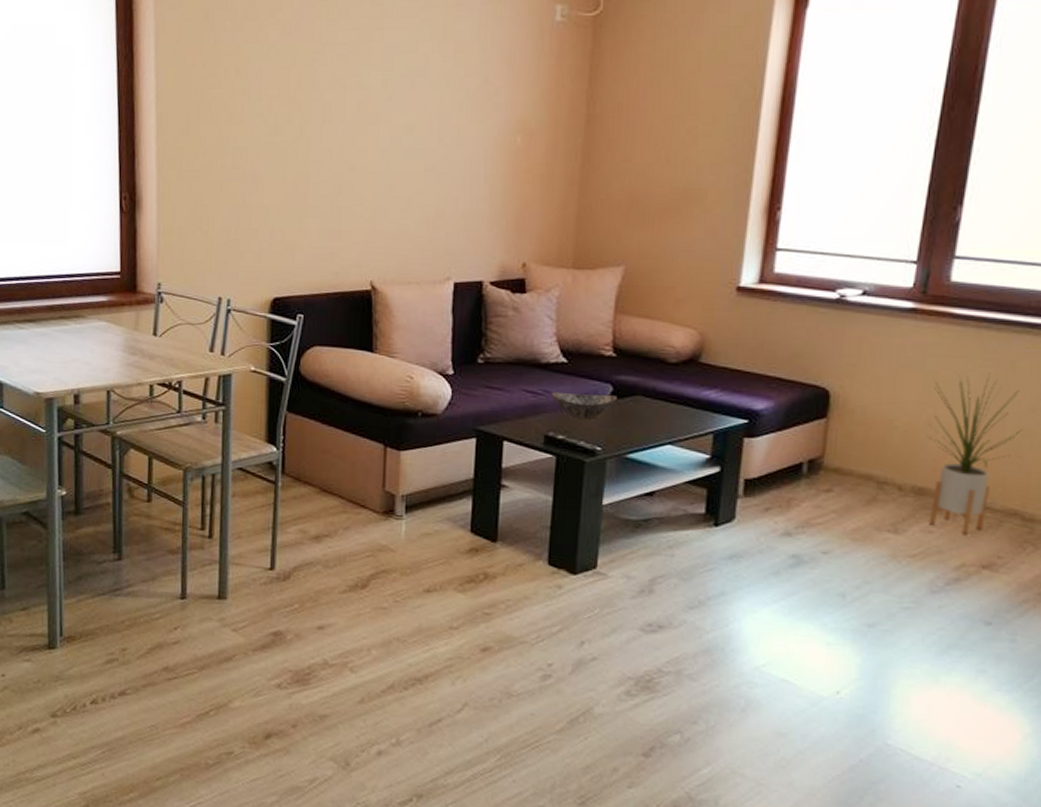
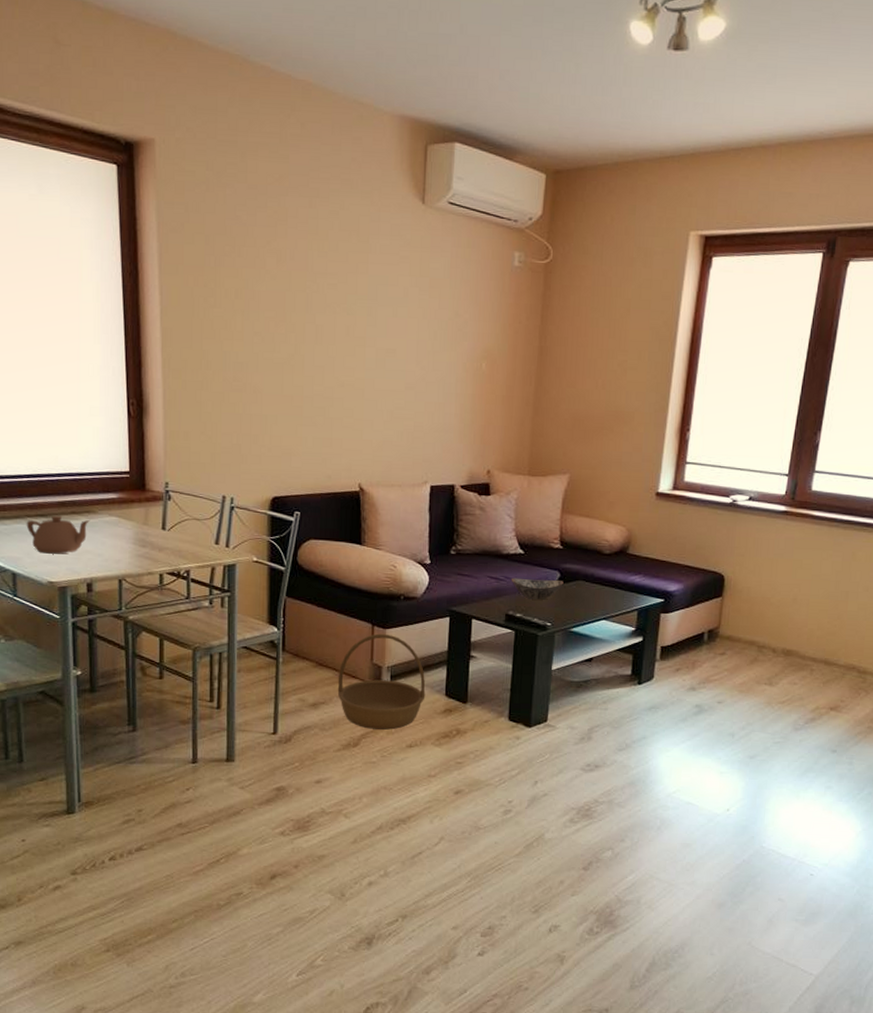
teapot: none [14,320,79,363] -> present [26,515,91,554]
basket: none [343,456,447,570] -> present [337,633,426,730]
house plant: present [928,373,1022,536] -> none [794,561,859,686]

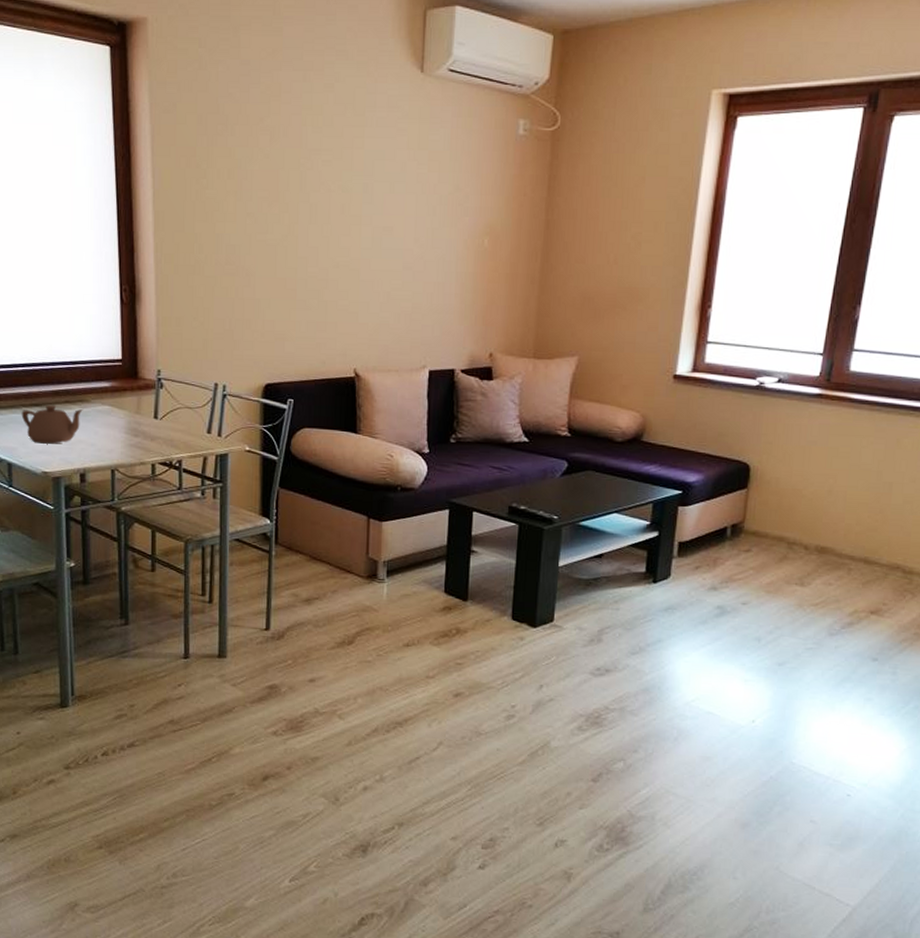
basket: present [337,633,426,730] -> none [331,526,424,628]
decorative bowl: present [511,578,564,600] -> none [514,467,572,491]

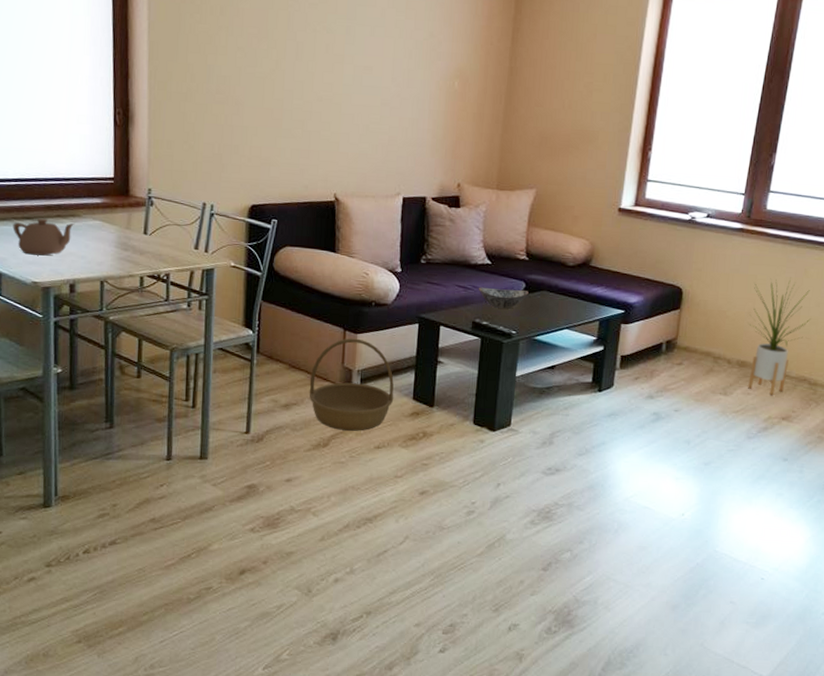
basket: none [331,526,424,628] -> present [309,338,394,431]
decorative bowl: none [514,467,572,491] -> present [478,287,529,309]
house plant: none [829,449,904,587] -> present [748,277,811,396]

